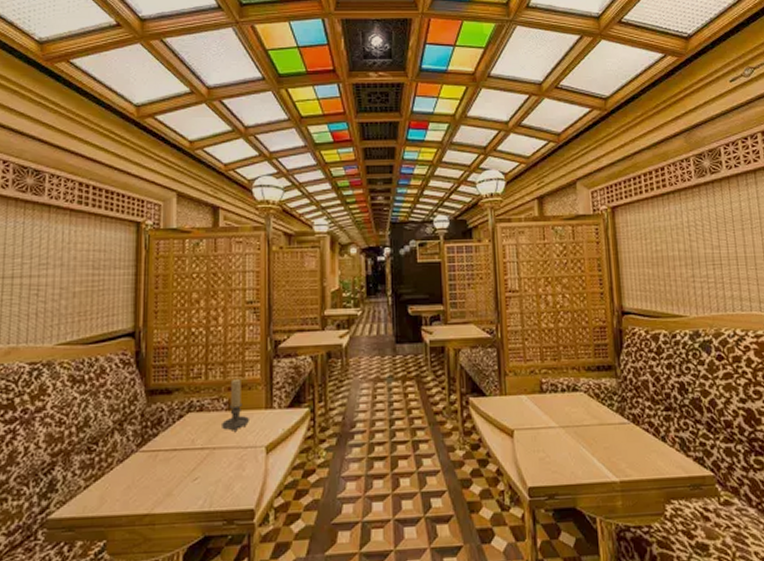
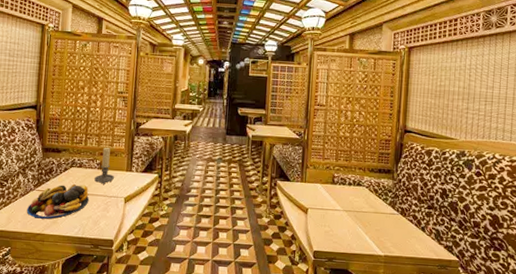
fruit bowl: none [127,435,217,492] -> present [26,183,90,219]

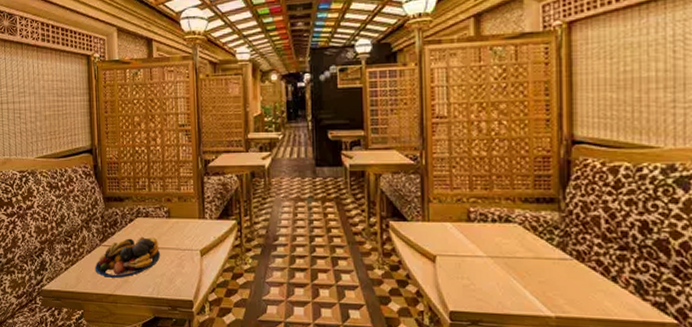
candle holder: present [94,147,115,185] -> none [164,191,187,237]

